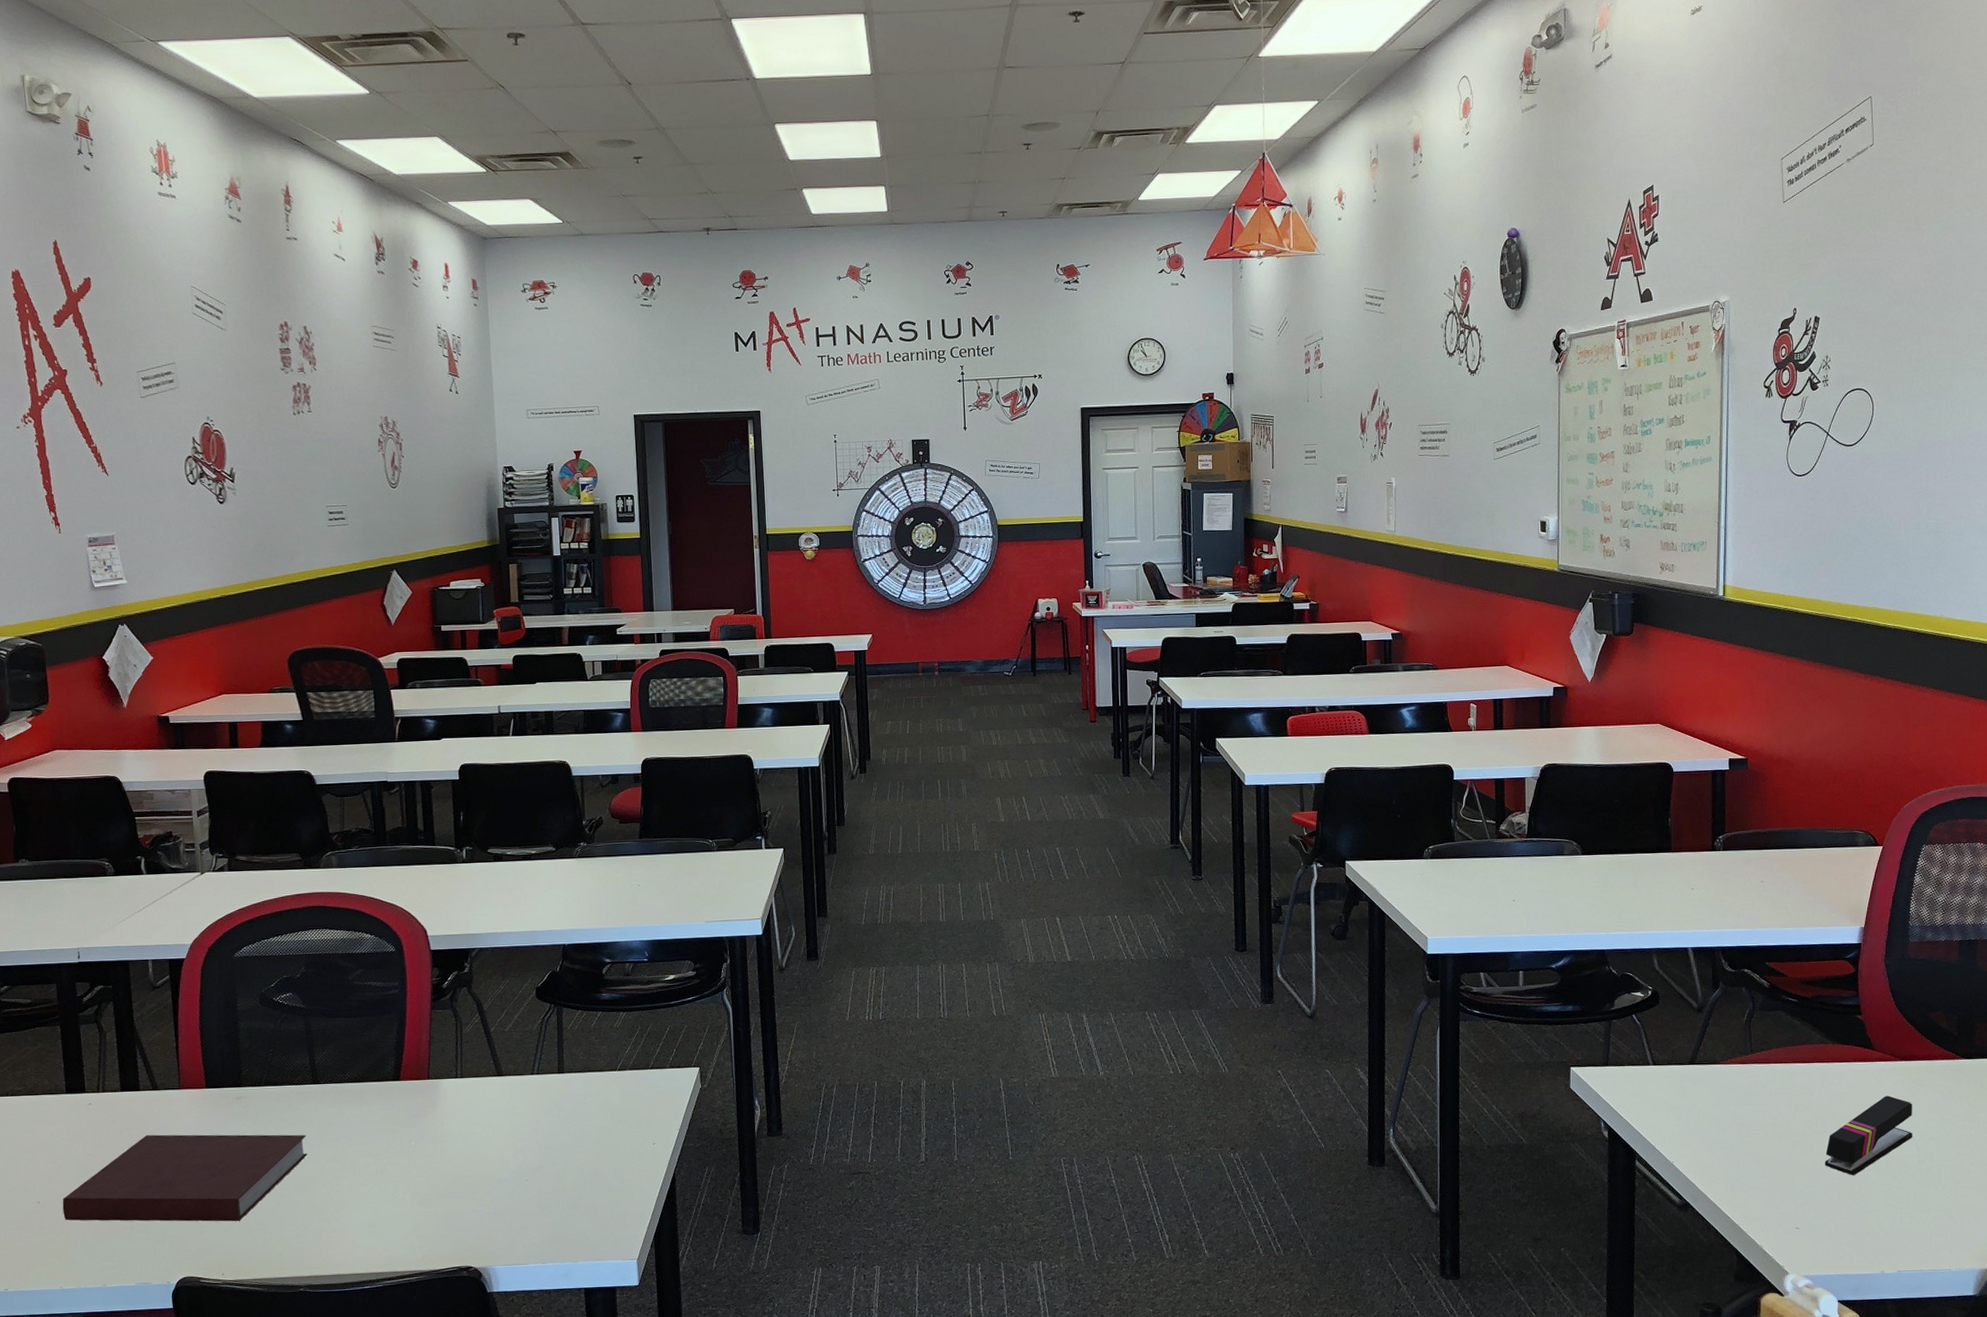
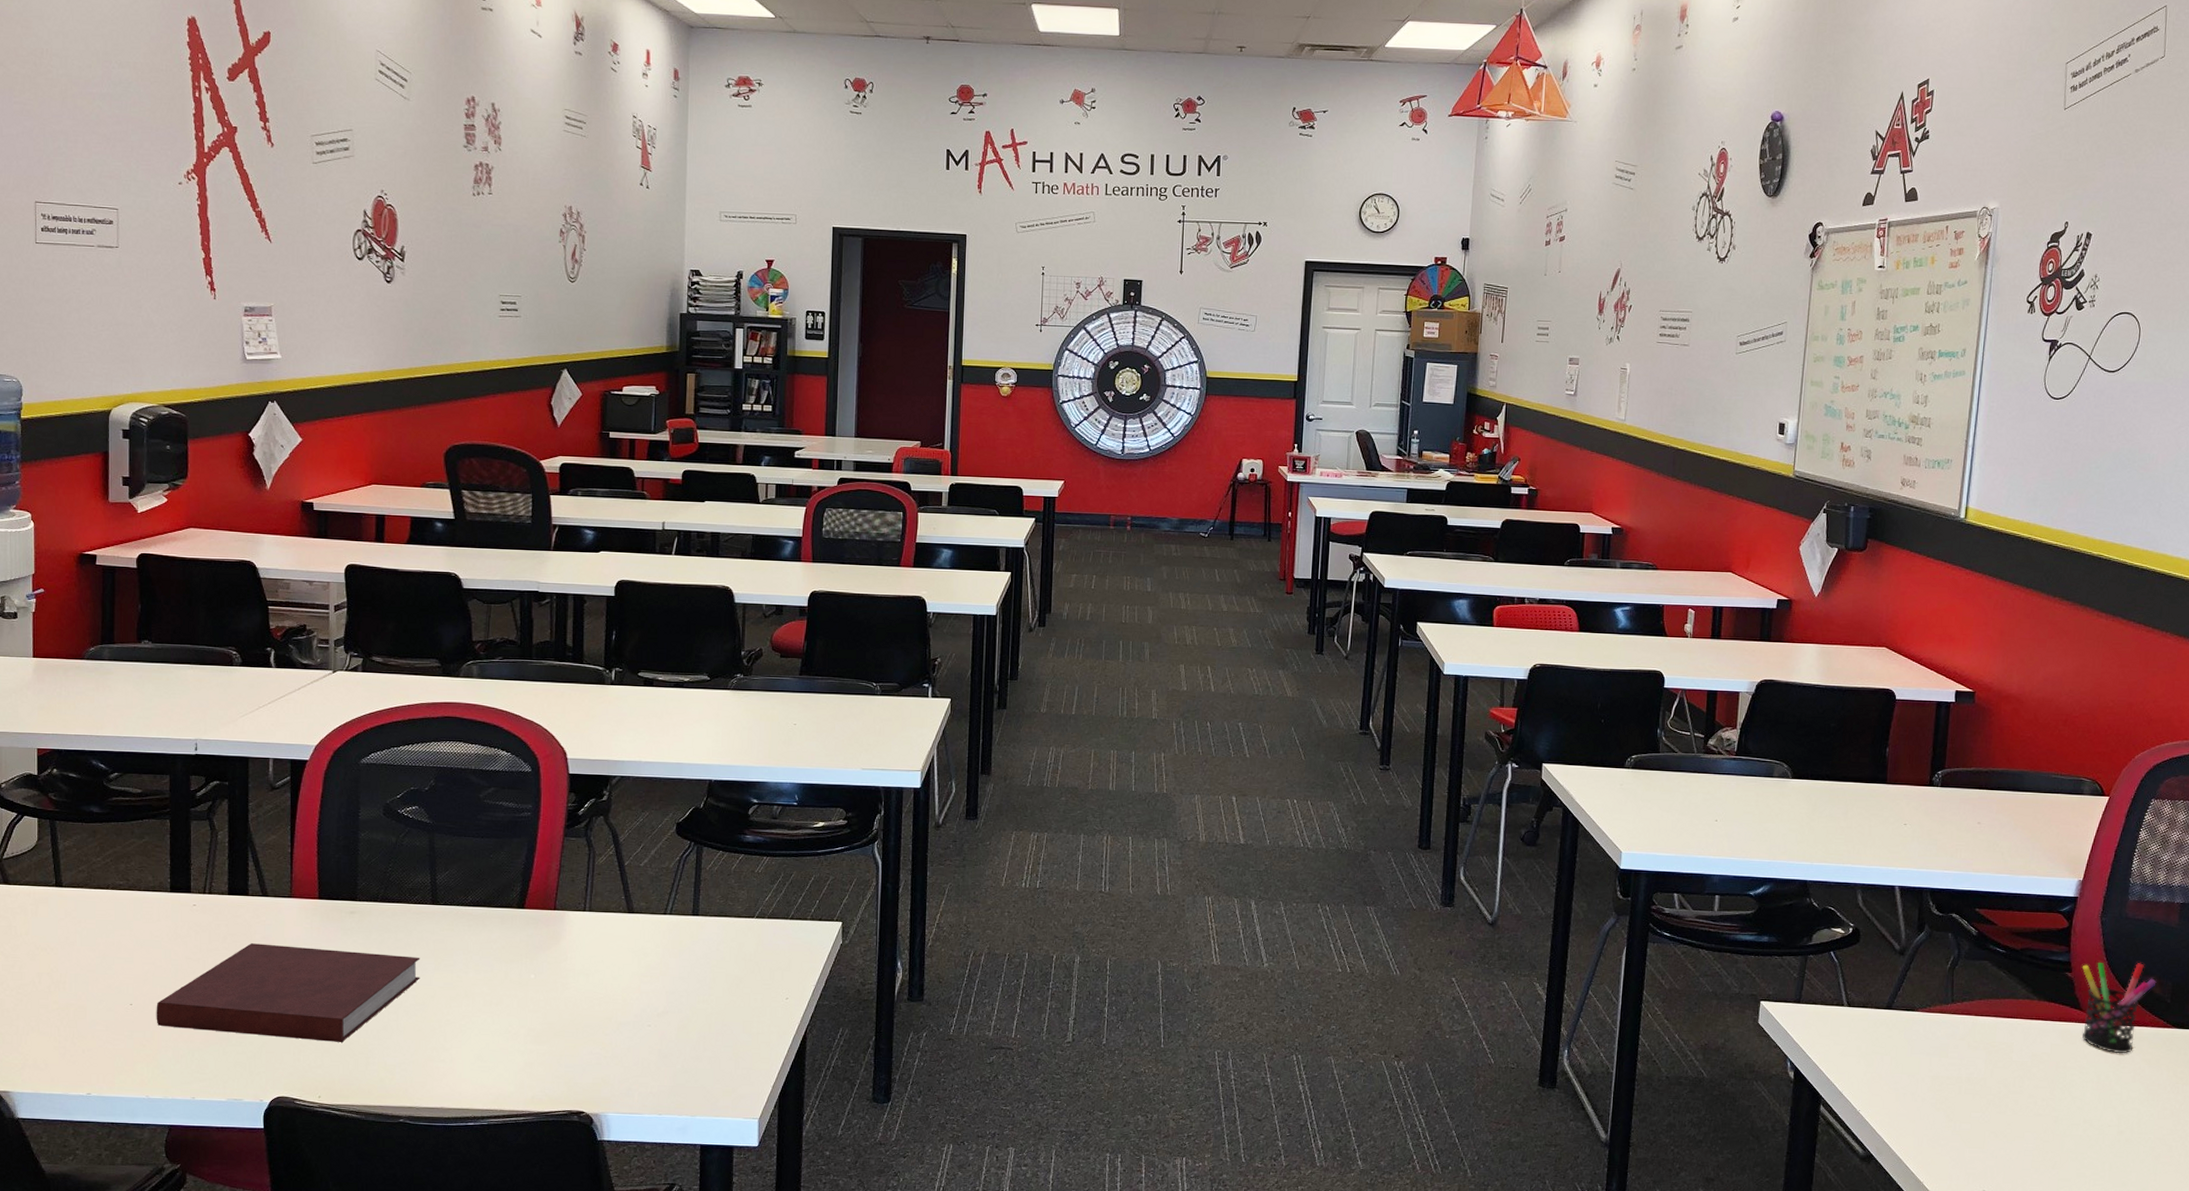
stapler: present [1824,1095,1913,1175] -> none [2018,1060,2117,1140]
pen holder: none [1871,1000,1943,1088] -> present [2082,963,2157,1054]

